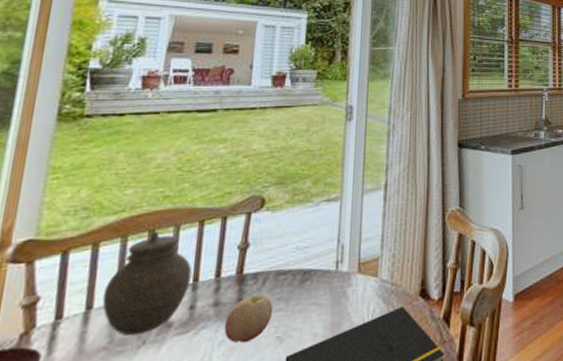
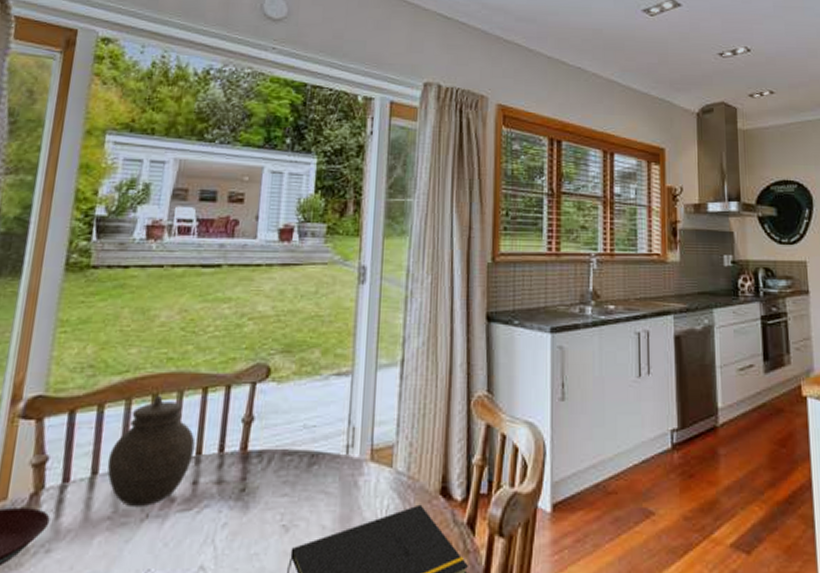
fruit: present [224,294,273,343] -> none [227,475,279,528]

